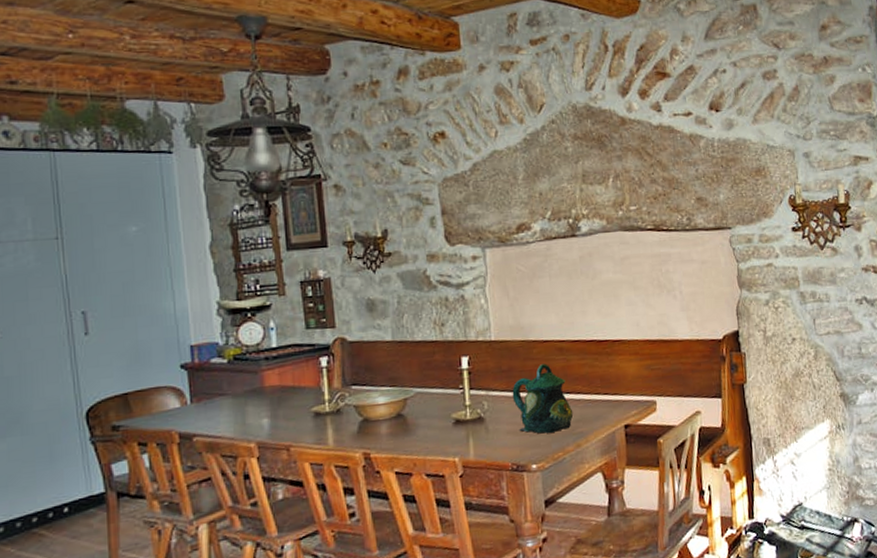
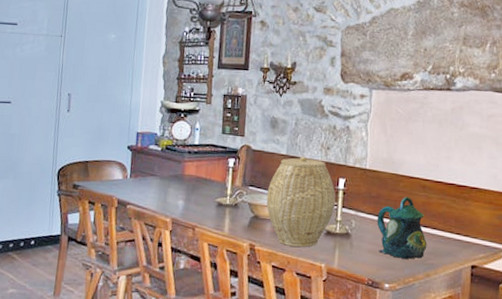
woven basket: none [375,338,461,446] -> present [266,156,336,247]

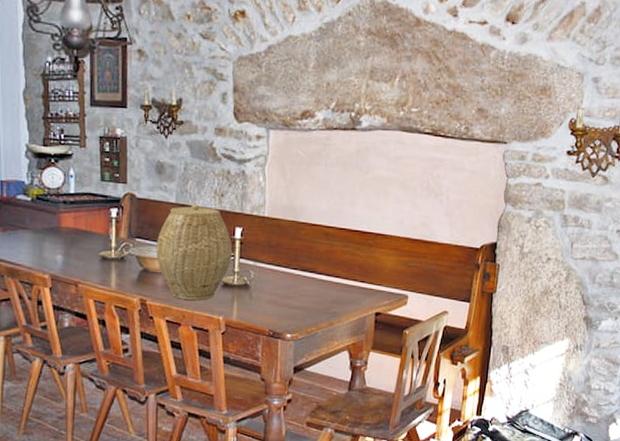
ceramic pitcher: present [377,197,427,259] -> none [277,245,331,308]

